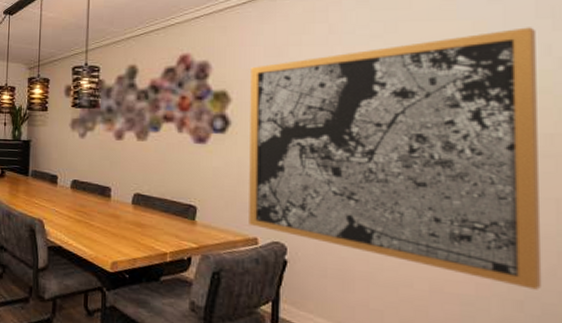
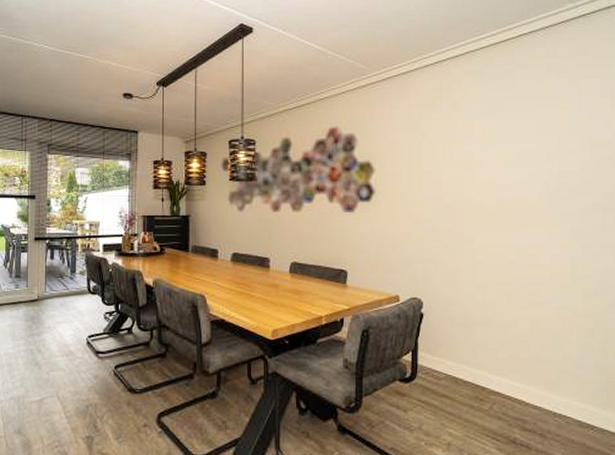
wall art: present [249,27,542,290] -> none [390,105,606,319]

